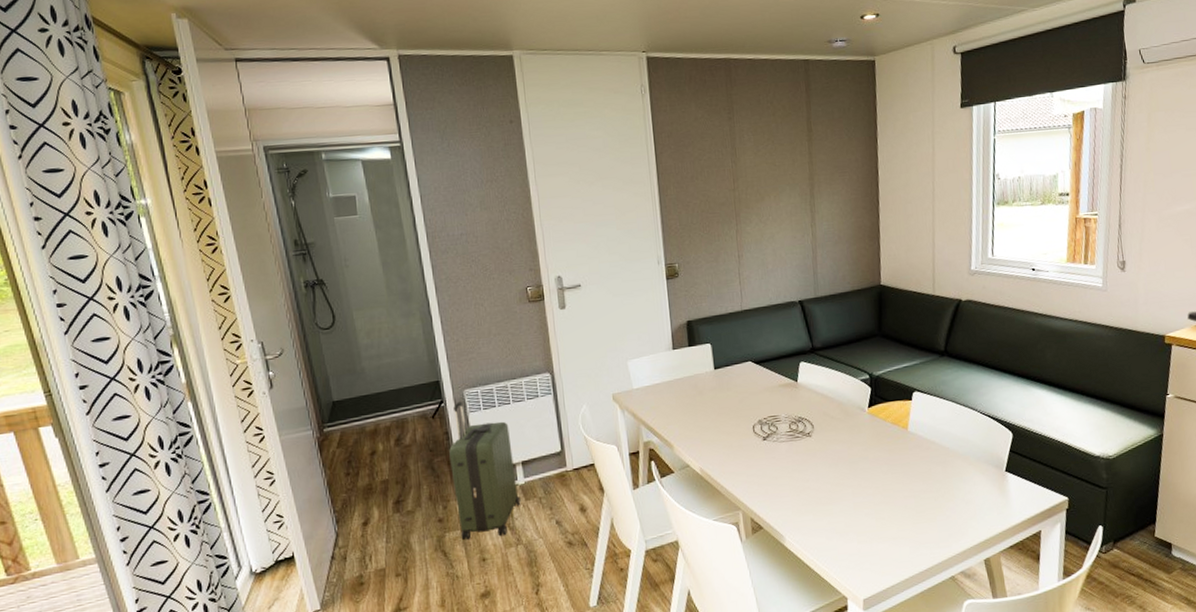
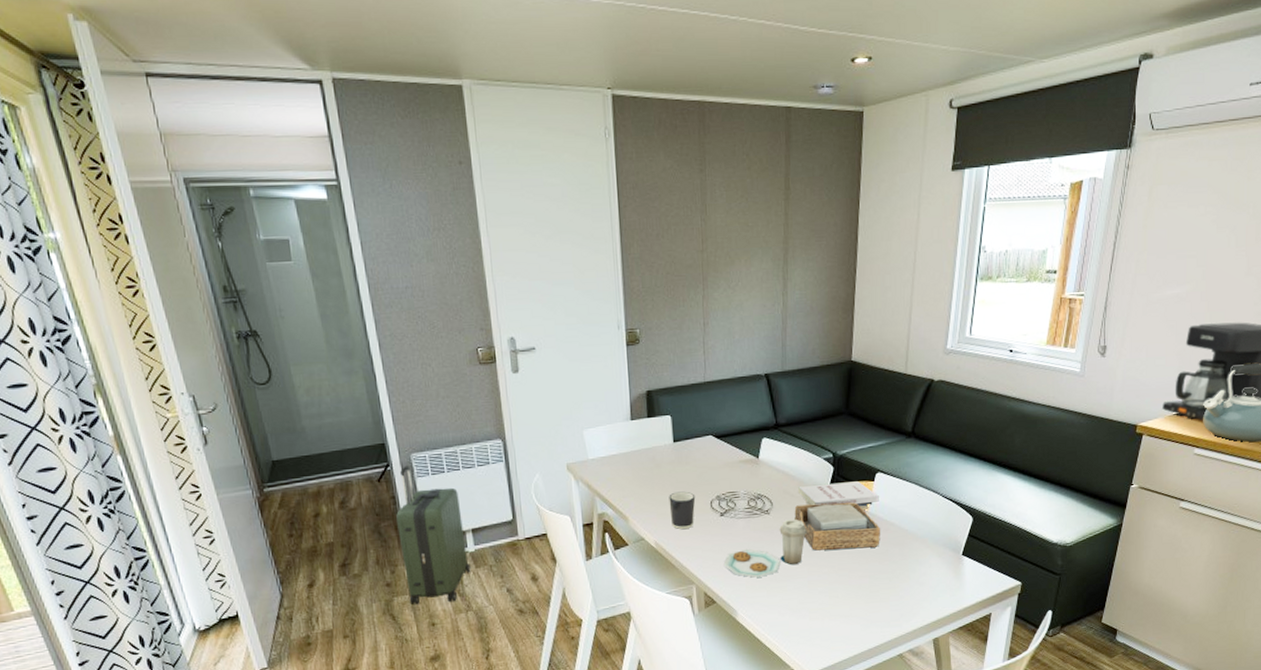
mug: none [712,417,738,455] -> present [669,491,696,529]
plate: none [768,440,849,502] -> present [723,519,807,578]
napkin holder: none [835,422,923,472] -> present [794,502,880,551]
books: none [837,401,918,429] -> present [797,481,879,510]

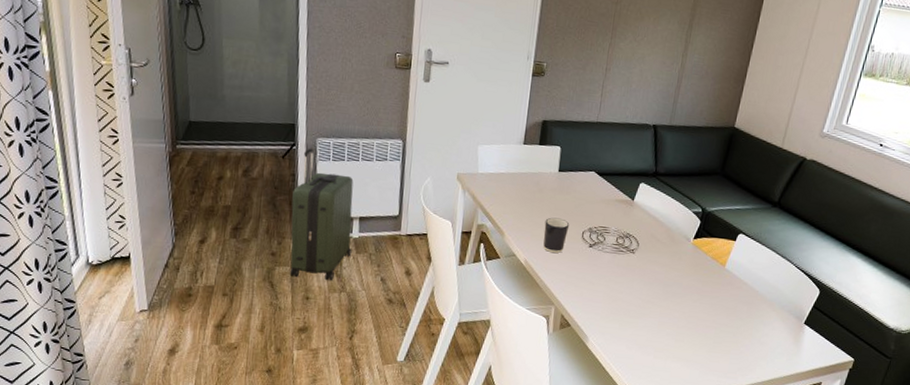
plate: present [723,519,807,578] -> none [584,261,666,310]
napkin holder: present [794,502,880,551] -> none [656,250,733,302]
books: present [797,481,879,510] -> none [663,233,738,266]

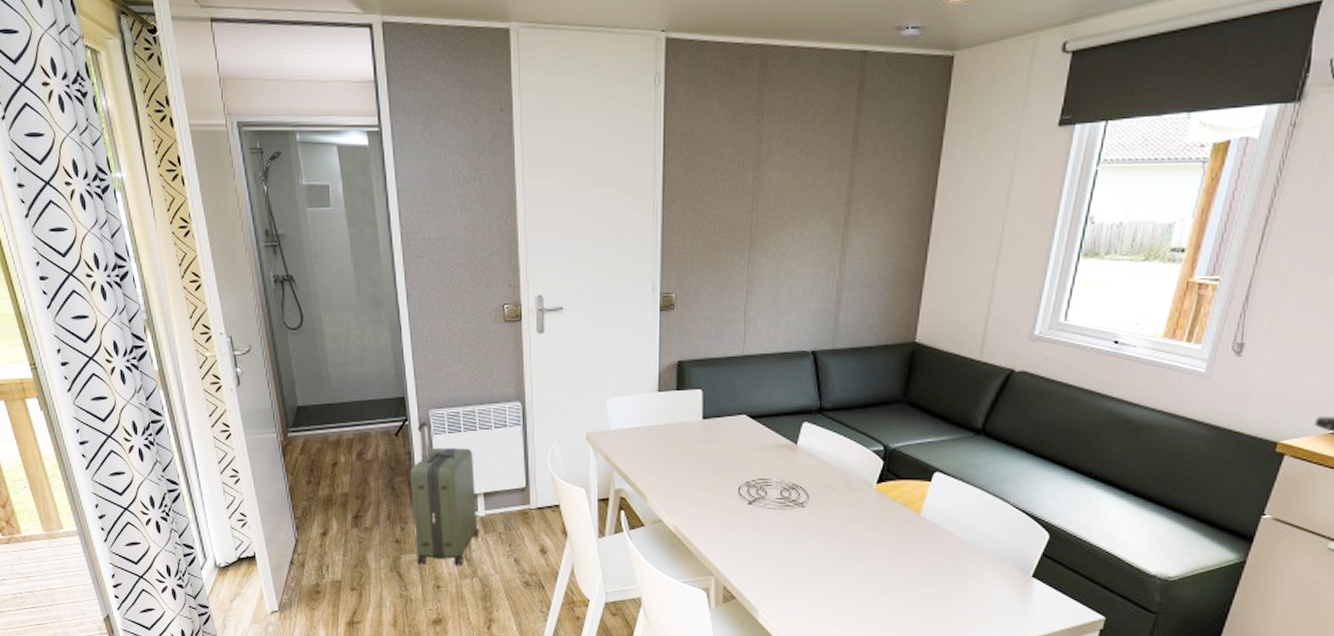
mug: present [543,217,570,253] -> none [692,473,722,514]

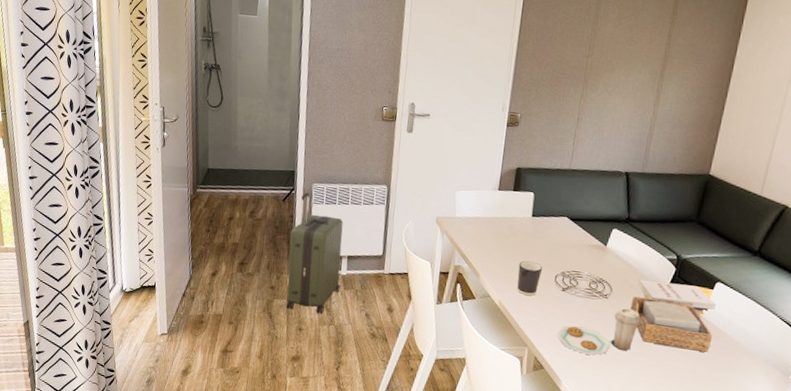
mug: none [692,473,722,514] -> present [517,260,543,295]
plate: none [747,515,846,576] -> present [557,307,640,355]
napkin holder: none [833,501,933,557] -> present [630,296,712,352]
books: none [838,479,935,513] -> present [637,280,716,314]

